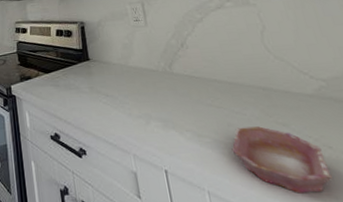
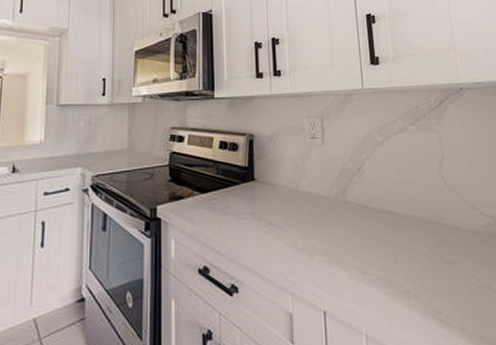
bowl: present [231,126,332,193] -> none [395,264,488,336]

